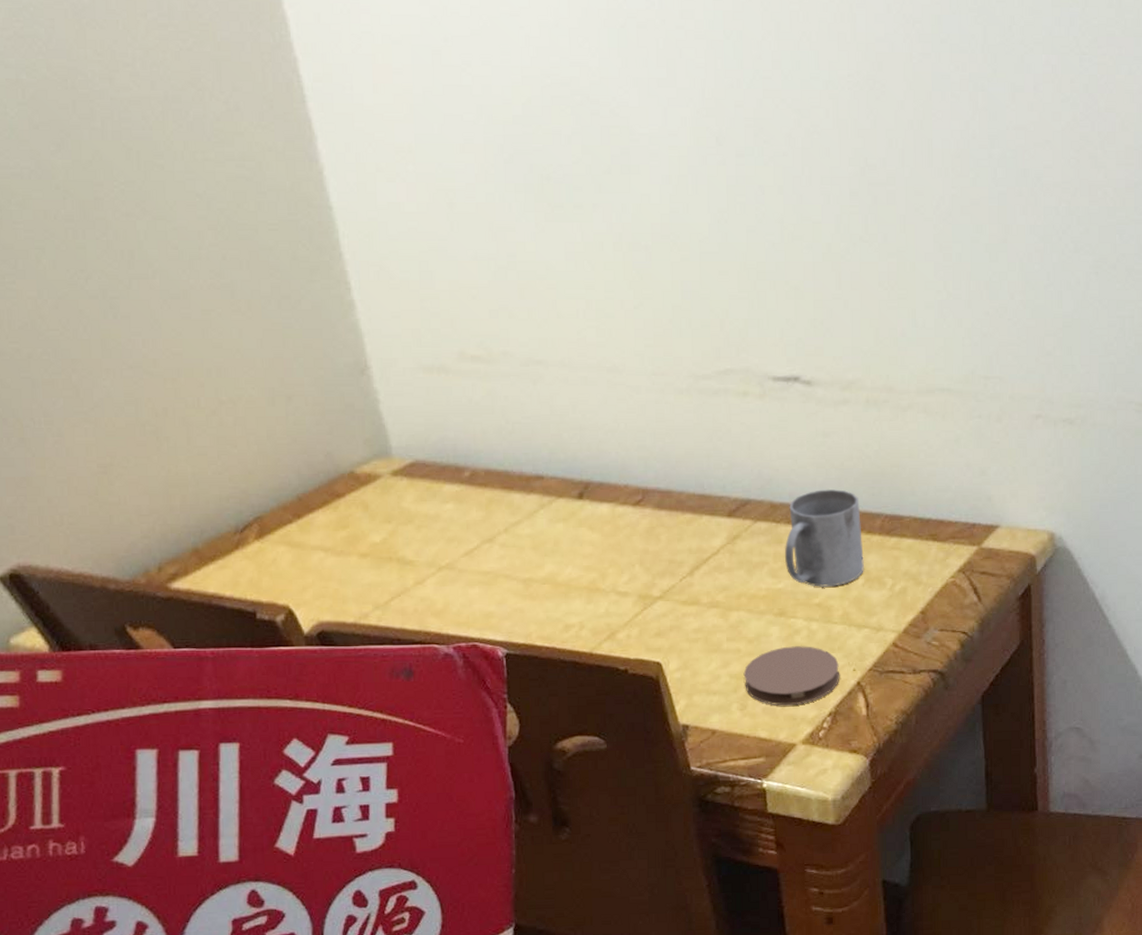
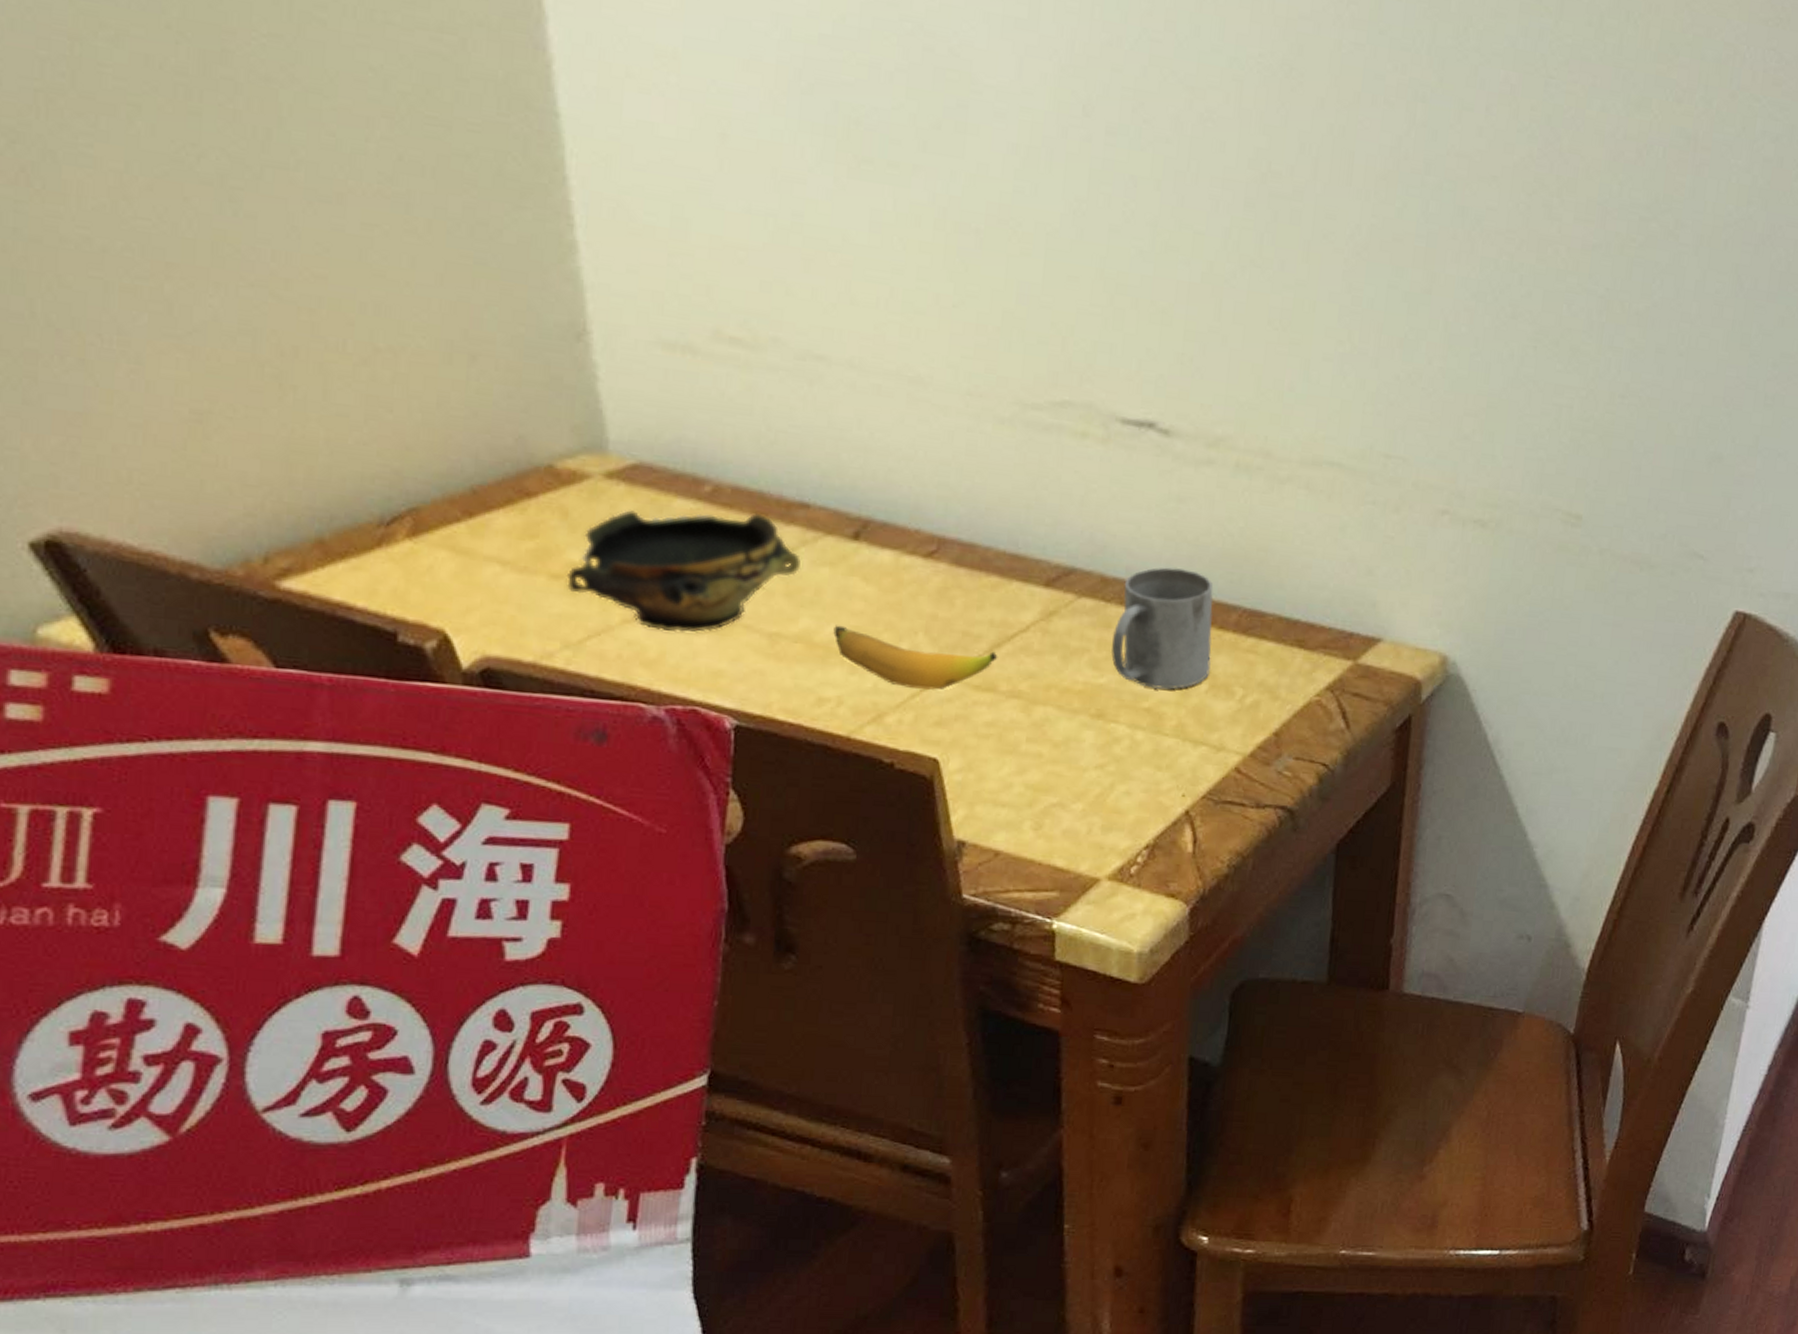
bowl: none [371,487,542,588] -> present [566,509,802,633]
banana: none [571,567,698,609] -> present [833,625,998,690]
coaster: present [743,646,840,706] -> none [1043,757,1165,832]

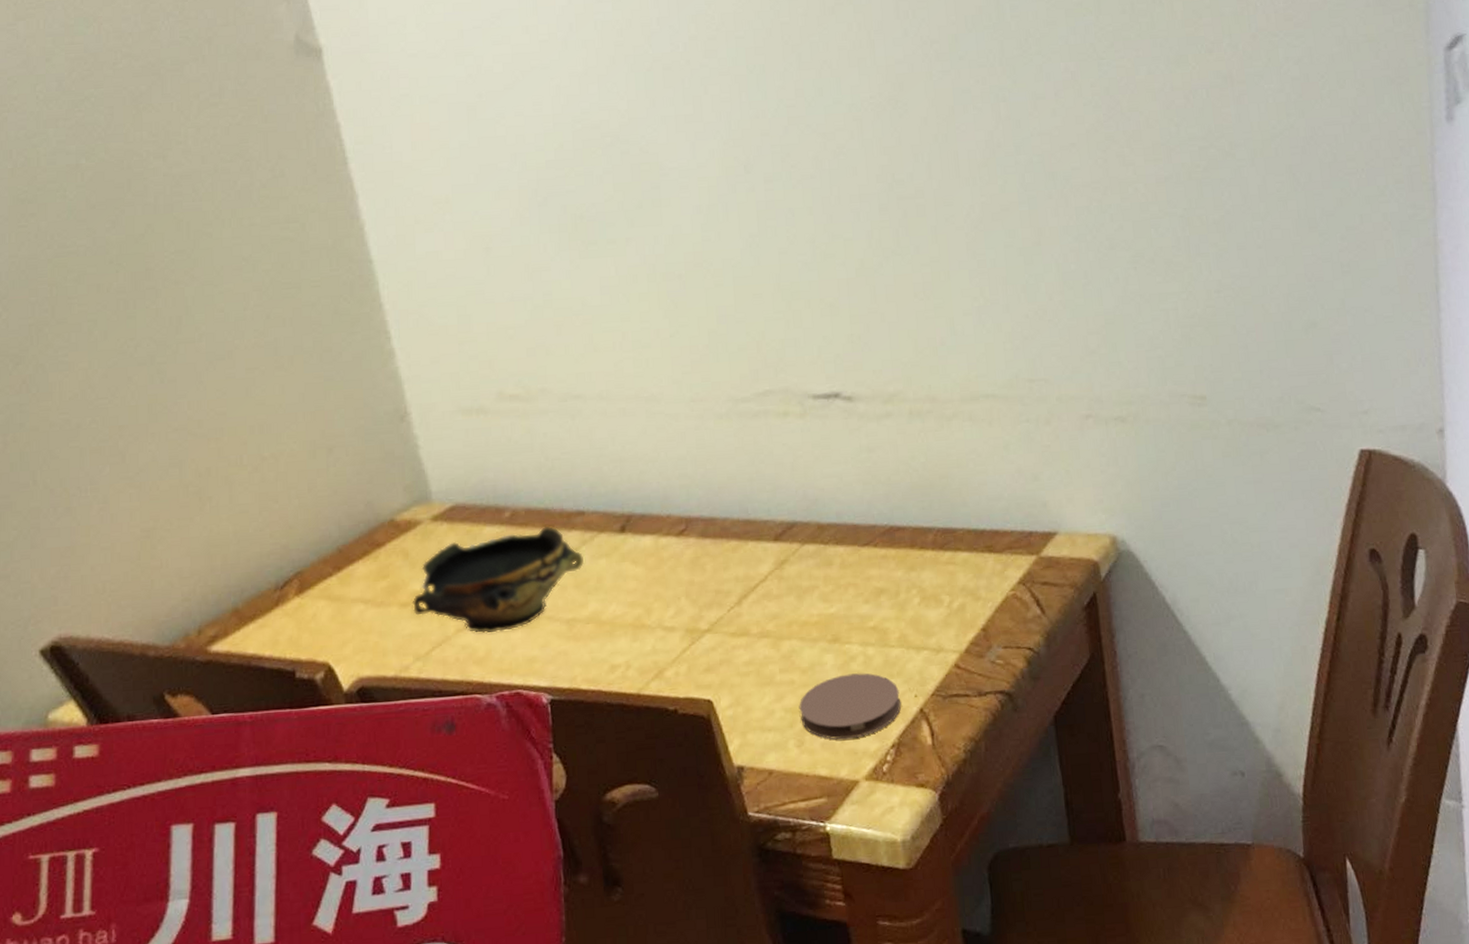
banana: present [833,625,998,690] -> none [615,602,747,645]
coaster: none [1043,757,1165,832] -> present [799,673,902,740]
mug: present [1111,567,1214,690] -> none [835,505,919,609]

